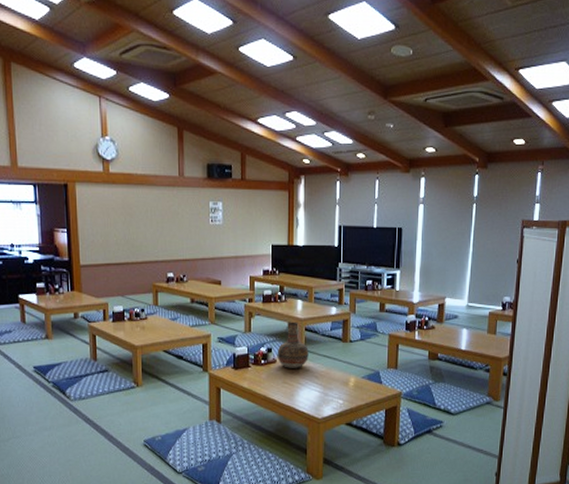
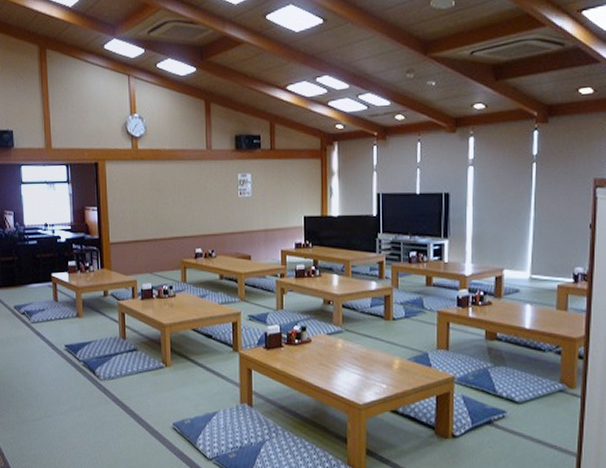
vase: present [277,322,309,368] -> none [312,298,347,349]

